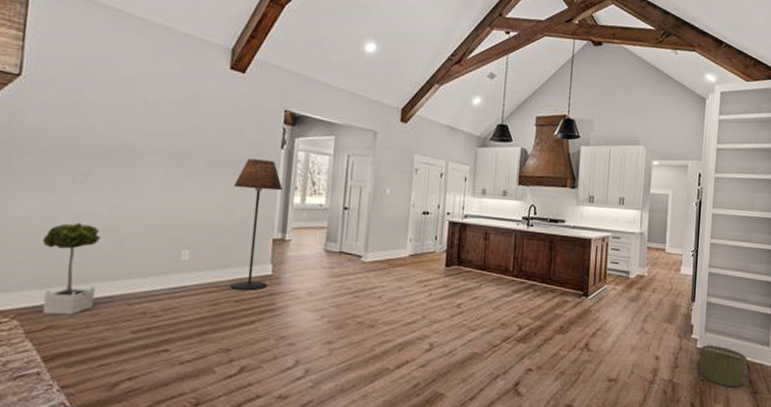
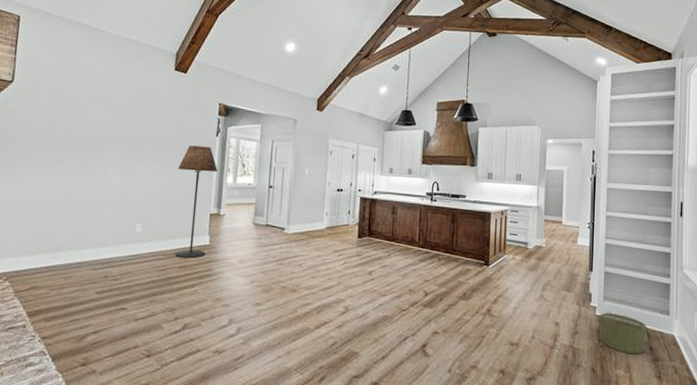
potted tree: present [42,223,101,316] -> none [27,201,73,278]

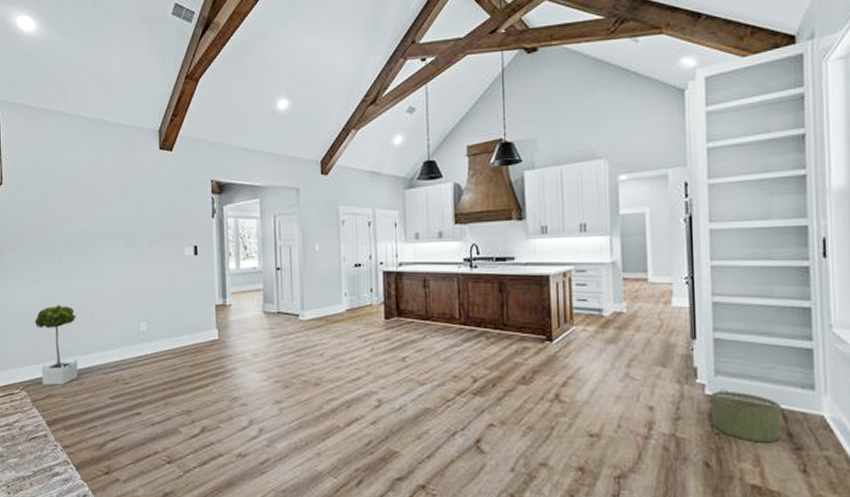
potted tree: none [27,201,73,278] -> present [34,305,78,385]
floor lamp: present [175,145,218,259] -> none [176,230,219,356]

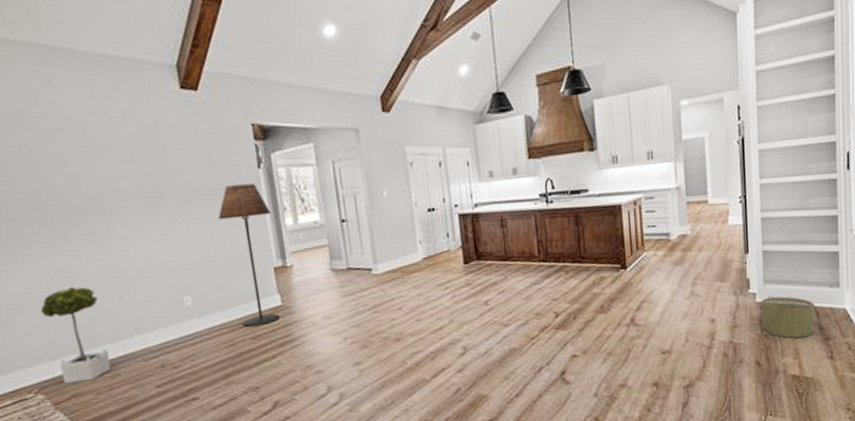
floor lamp: none [176,230,219,356] -> present [218,183,280,328]

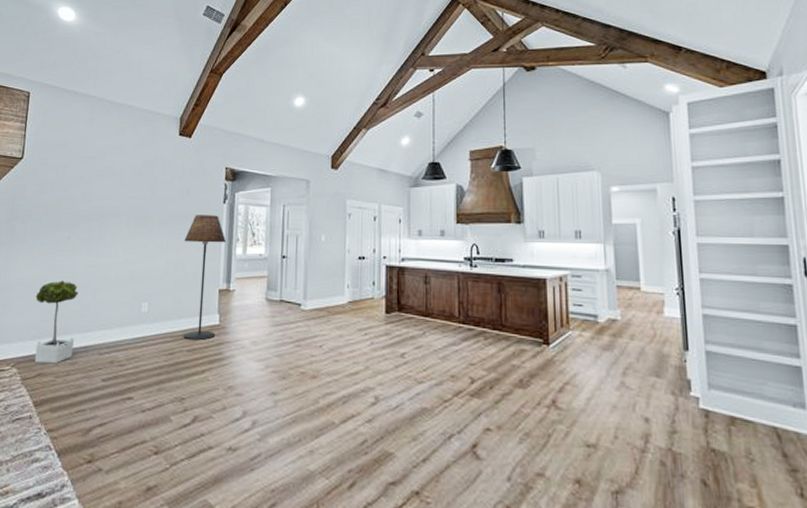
basket: present [760,295,815,339] -> none [704,403,776,463]

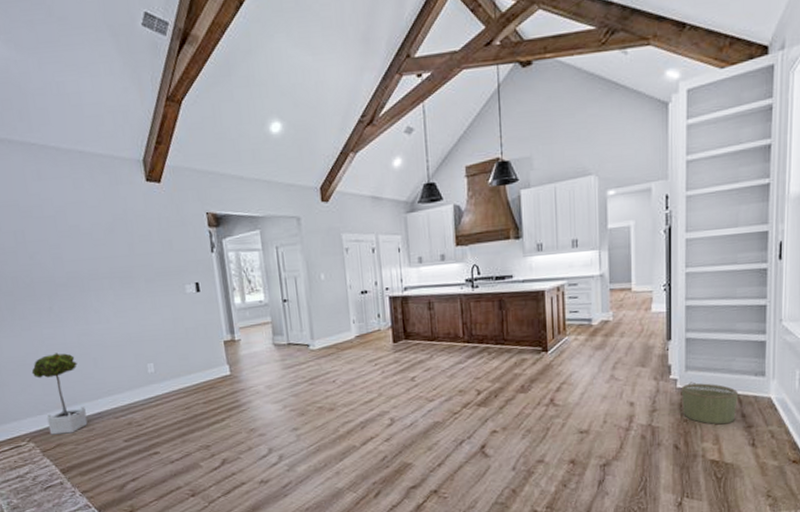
floor lamp: present [183,215,227,341] -> none [177,266,228,393]
basket: none [704,403,776,463] -> present [681,381,738,425]

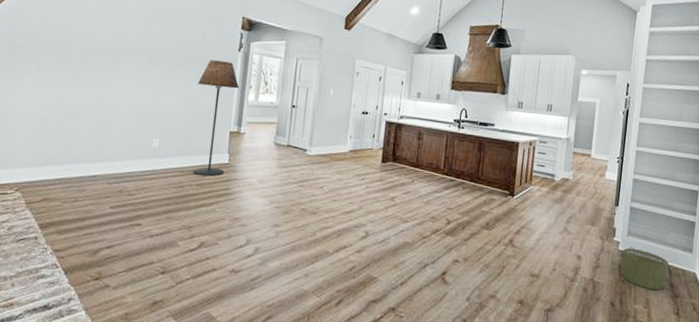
potted tree: present [31,353,88,435] -> none [39,111,87,191]
floor lamp: none [177,266,228,393] -> present [193,60,240,177]

